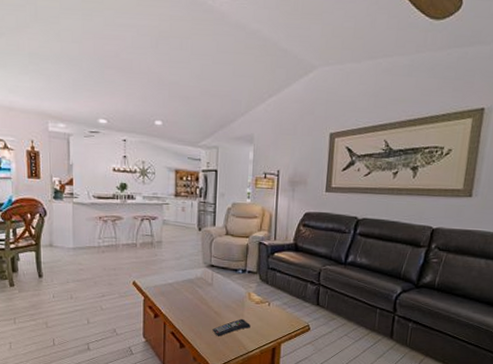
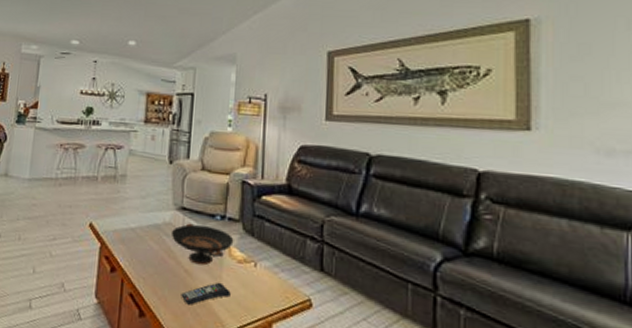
decorative bowl: none [202,277,253,308] -> present [170,223,234,266]

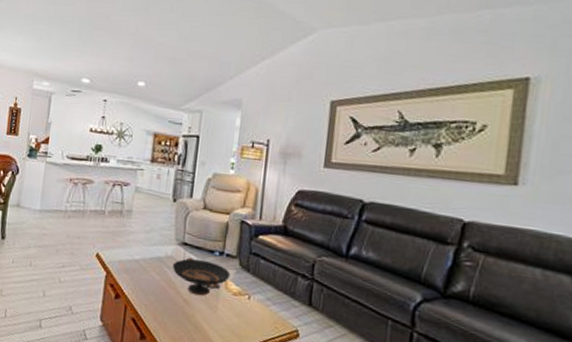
remote control: present [181,282,231,305] -> none [179,311,225,331]

